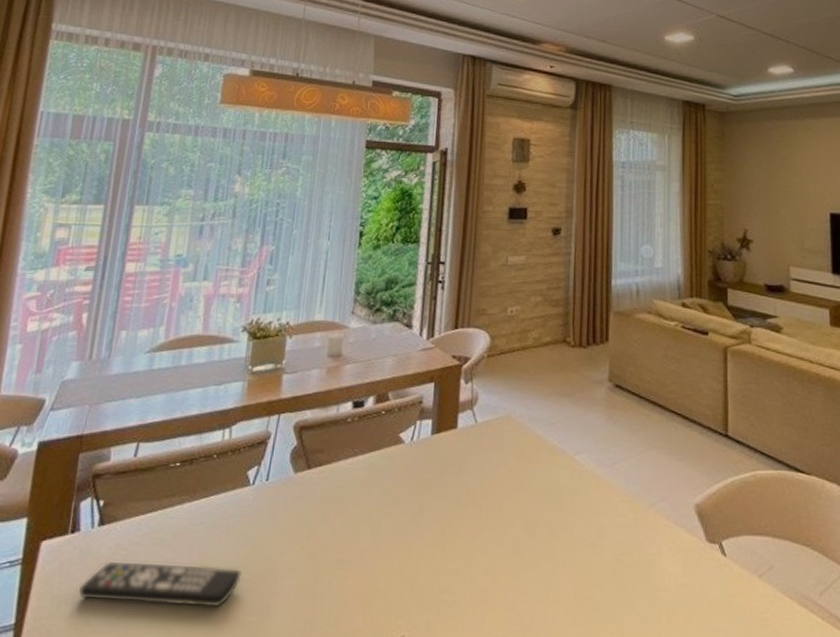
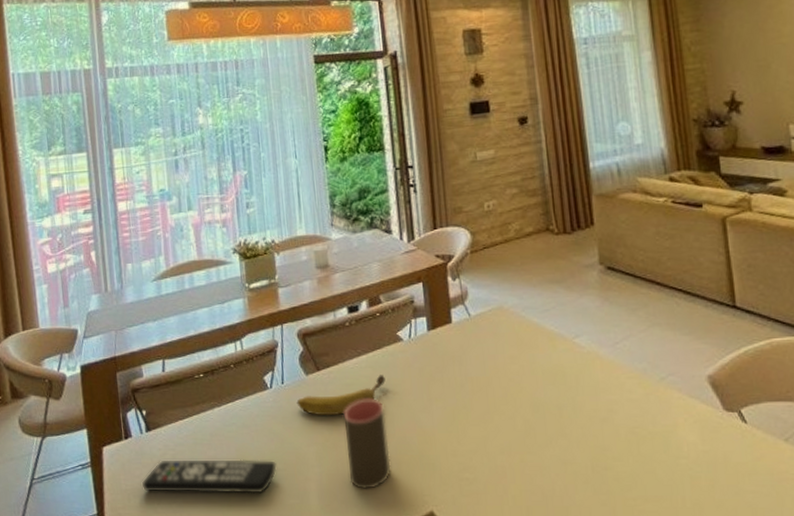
fruit: none [278,478,379,521] -> present [296,375,385,416]
cup: none [320,504,372,608] -> present [343,398,391,489]

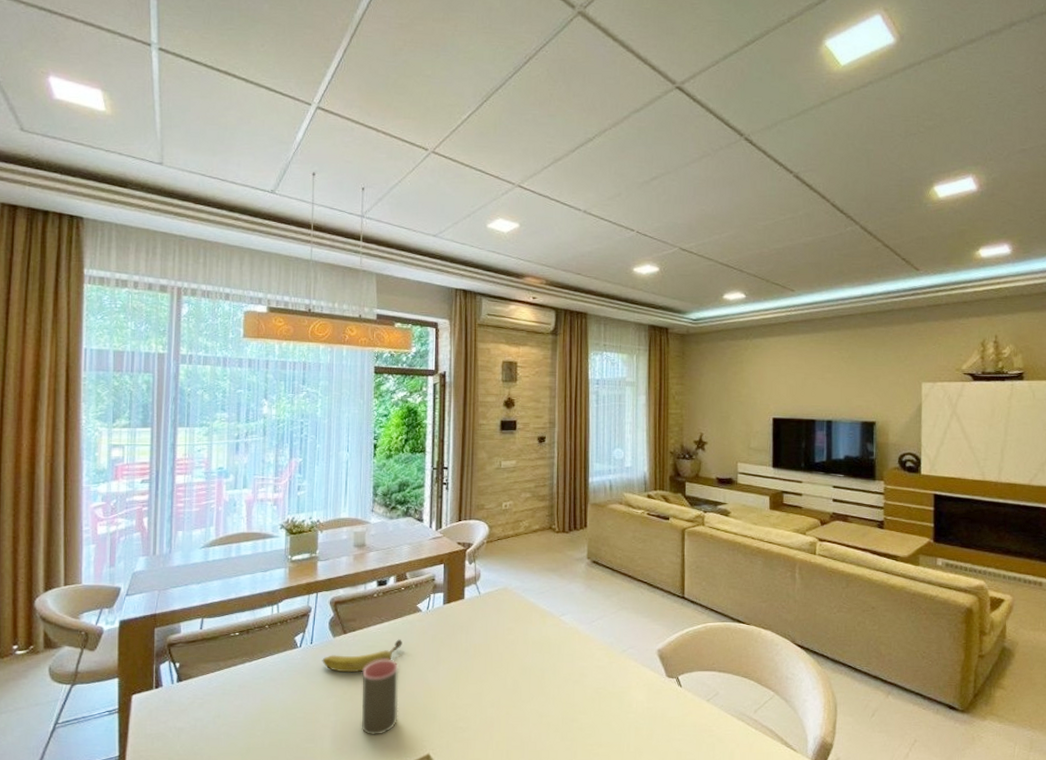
remote control: present [142,459,277,494] -> none [166,708,297,739]

